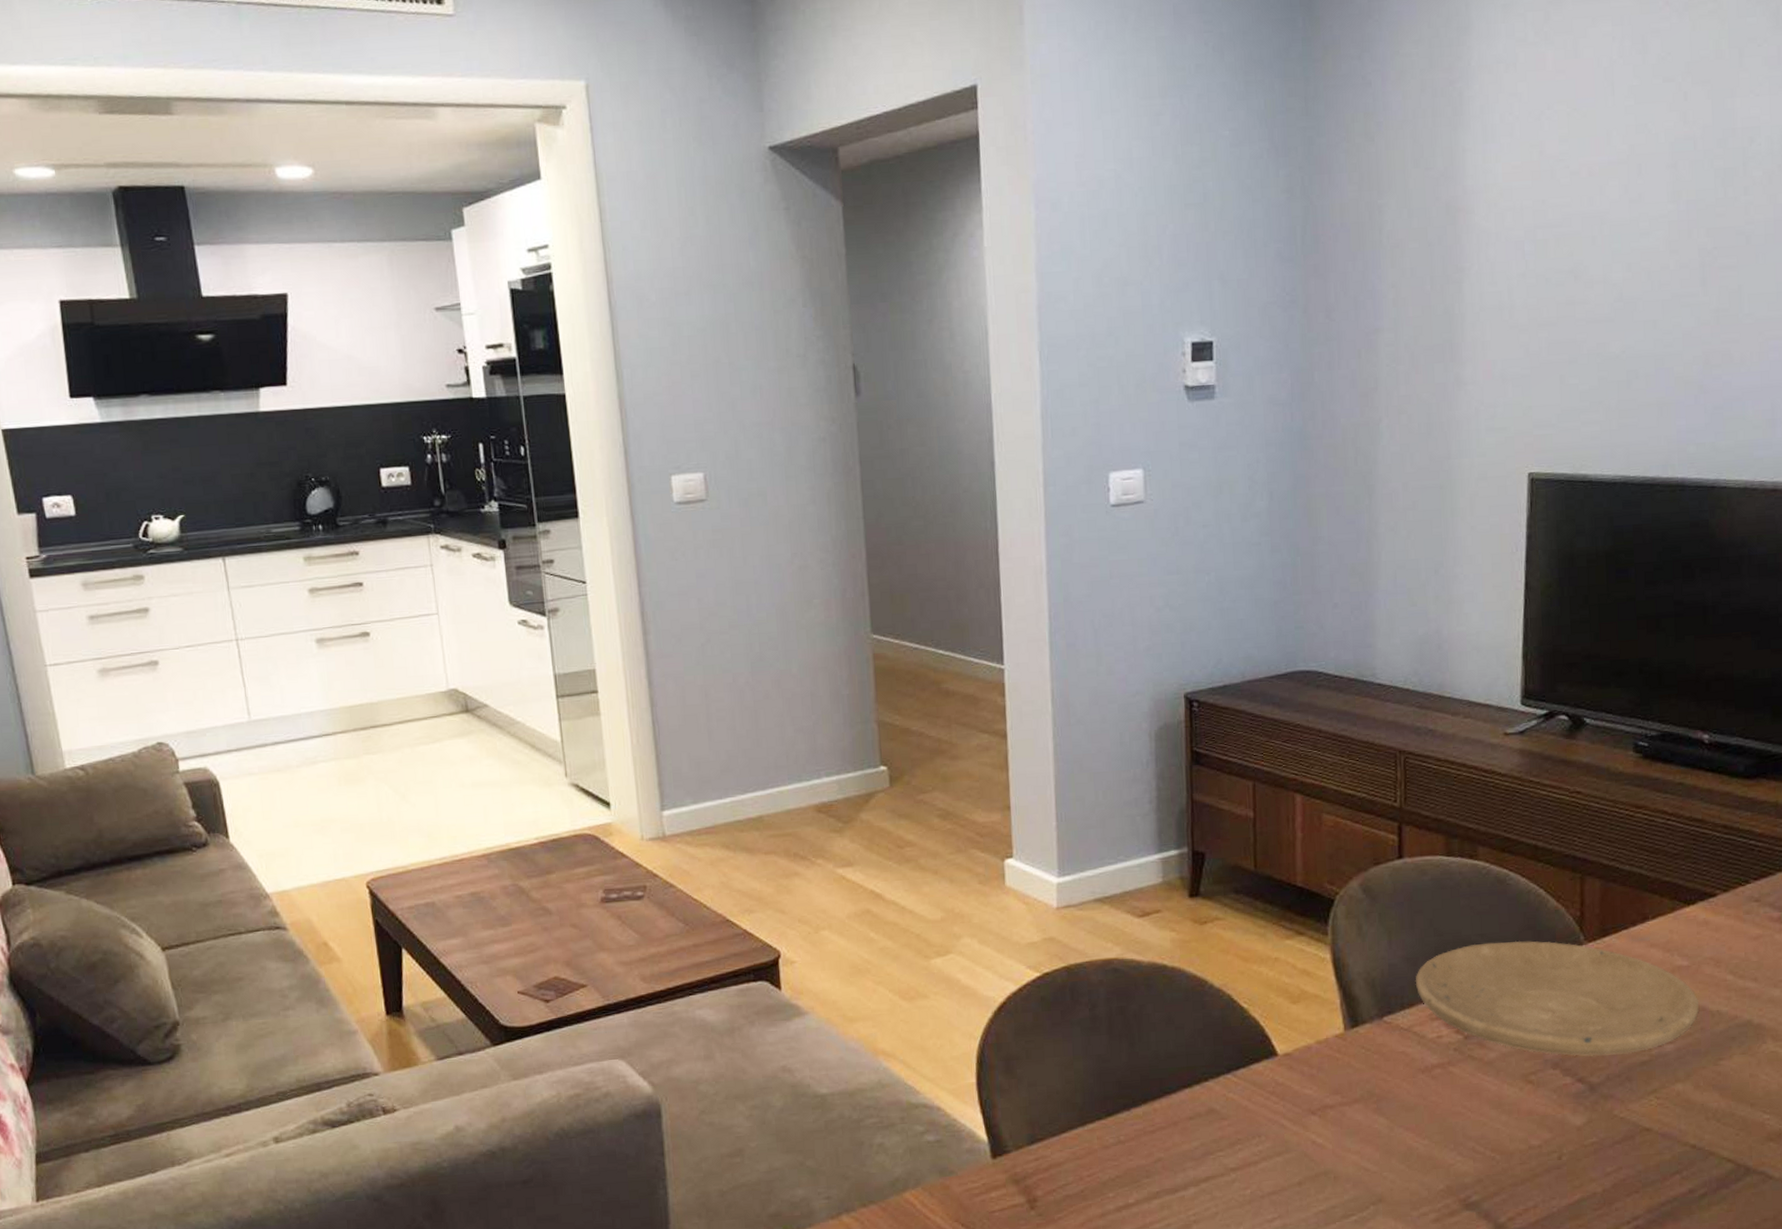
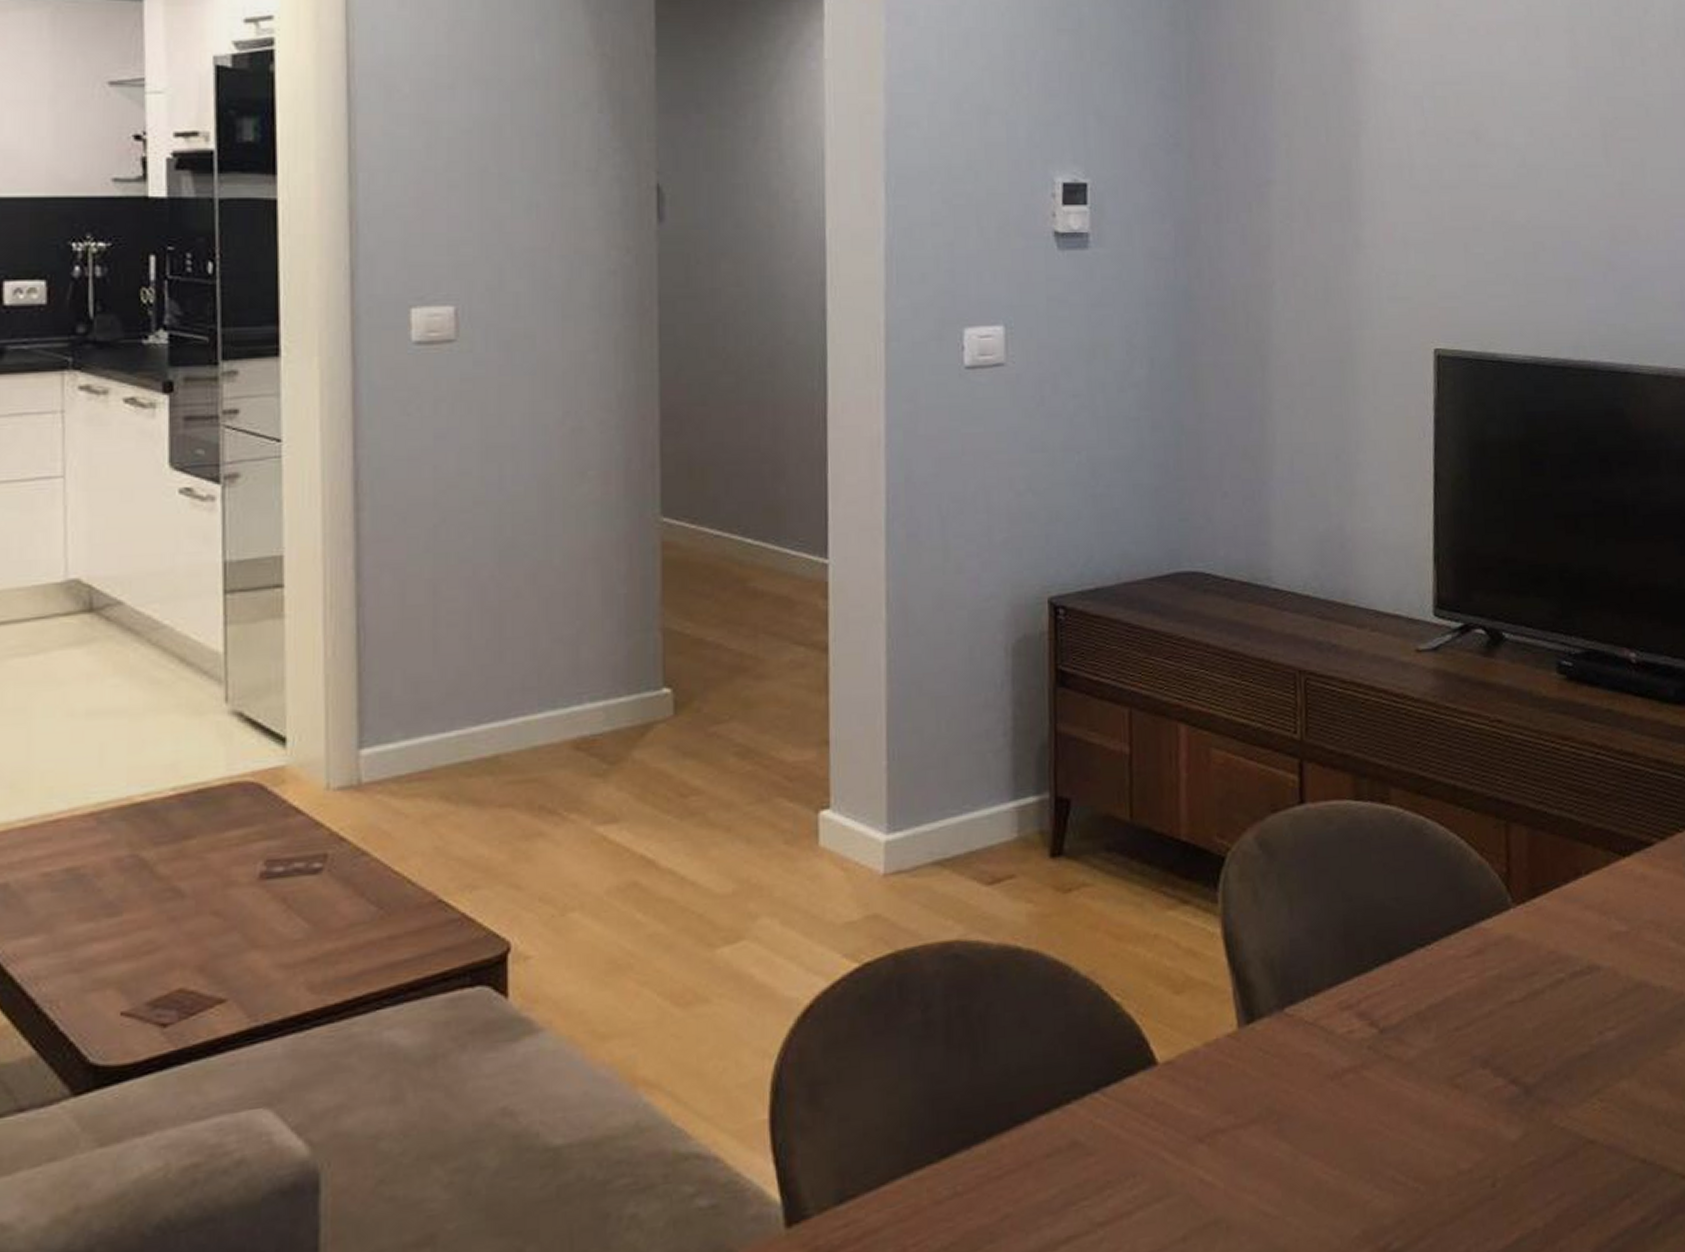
plate: present [1415,941,1699,1056] -> none [1321,905,1641,1050]

